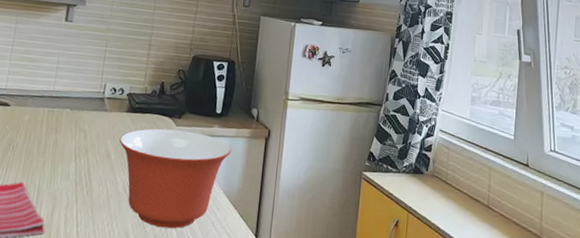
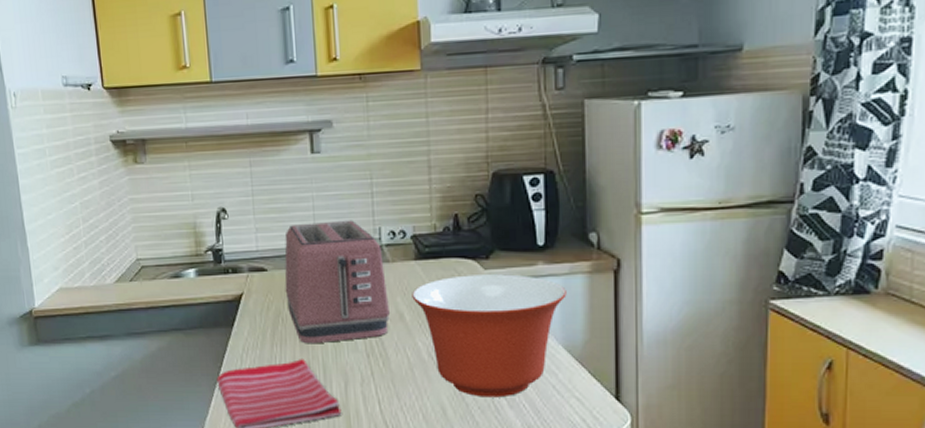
toaster: none [19,72,104,171] -> present [284,220,390,344]

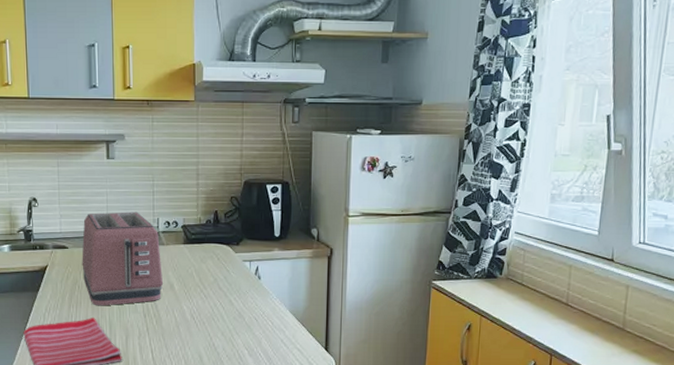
mixing bowl: present [412,274,567,398] -> none [180,257,294,348]

